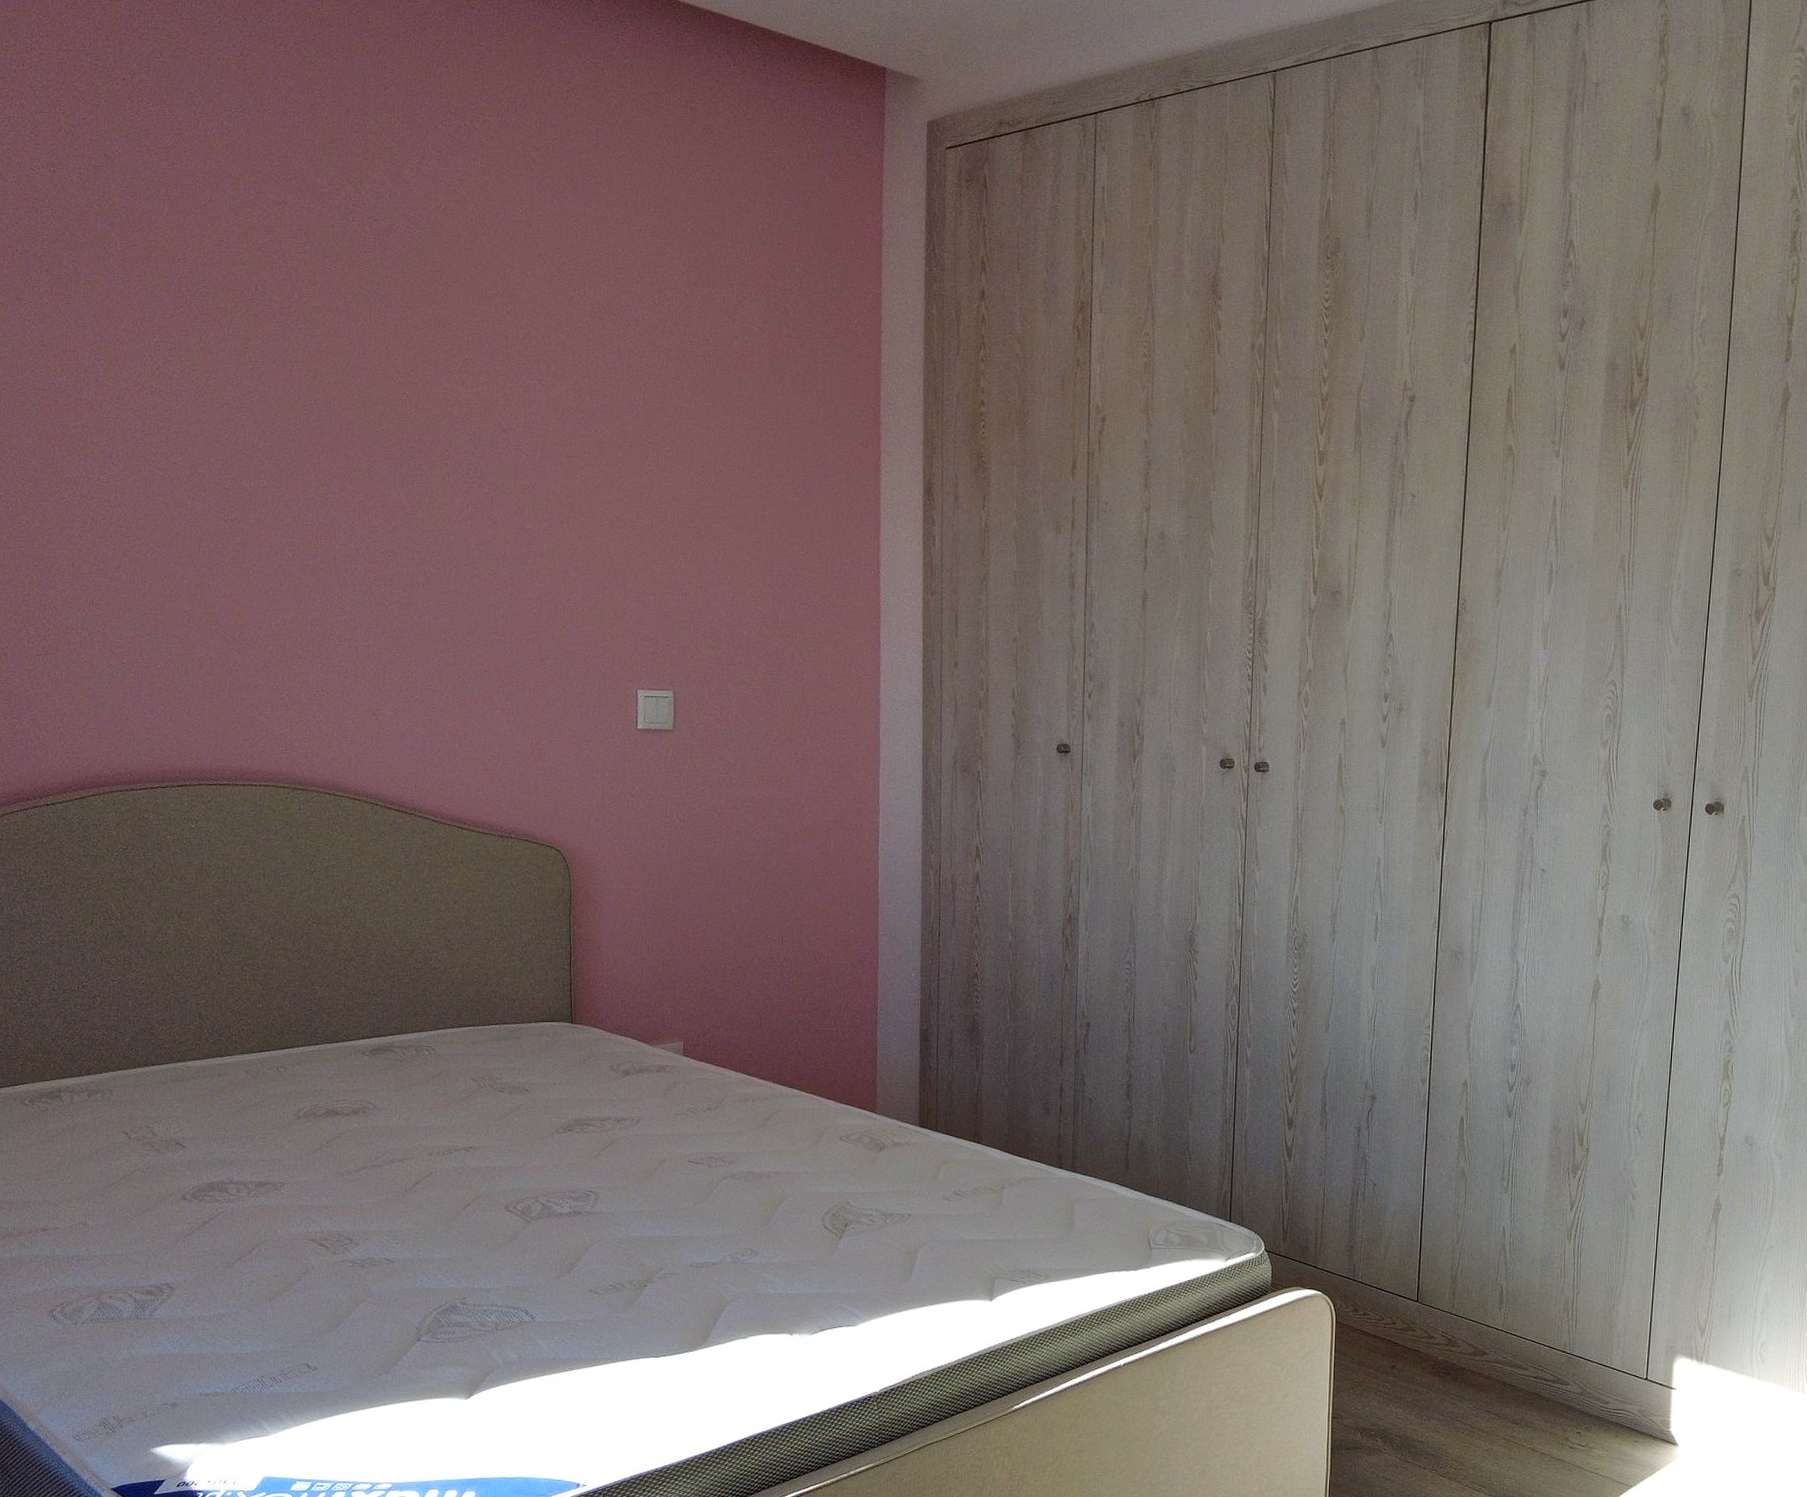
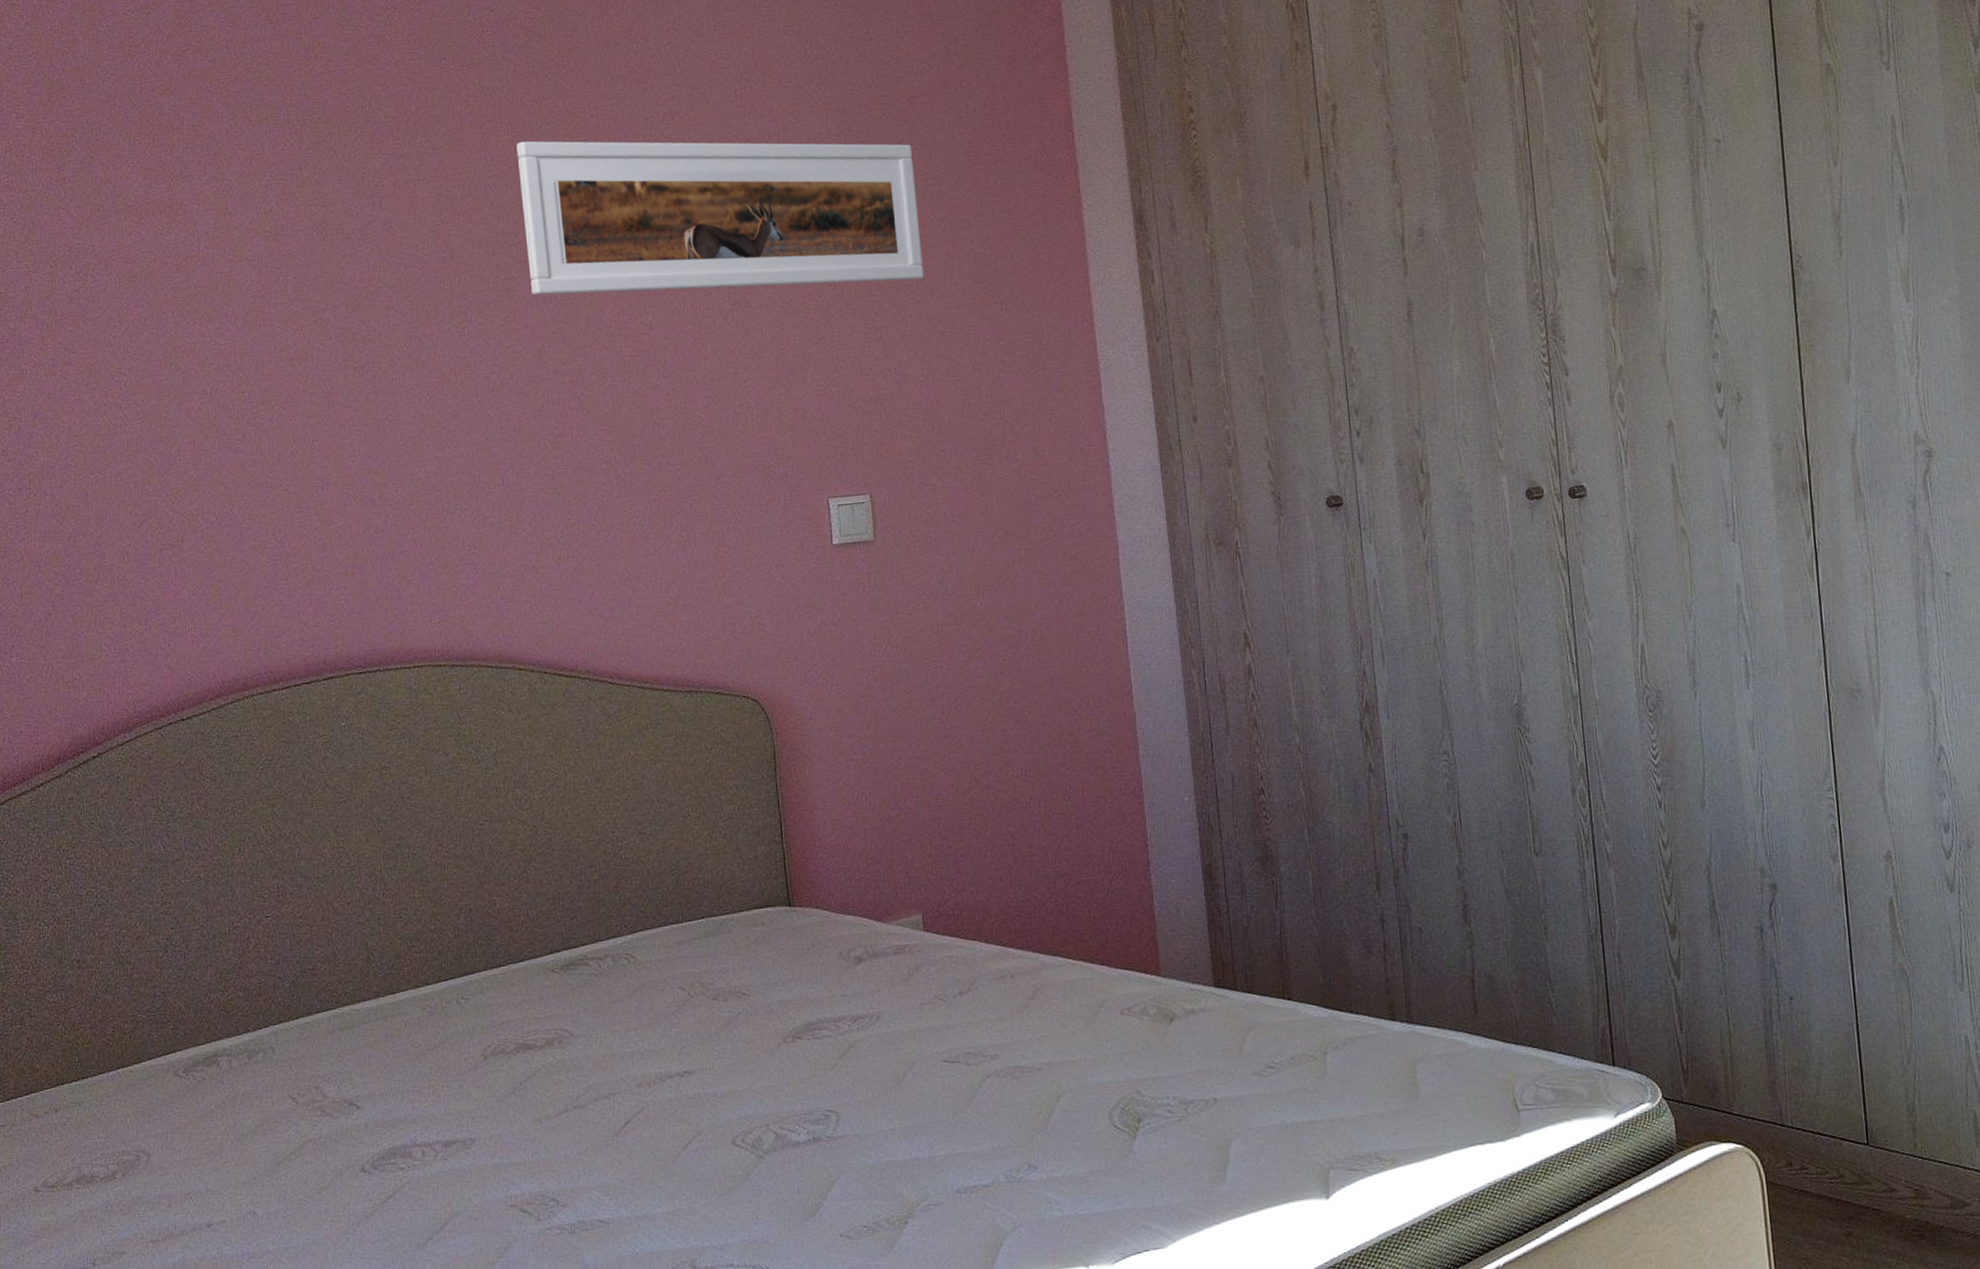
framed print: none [387,341,740,514] -> present [516,141,924,295]

